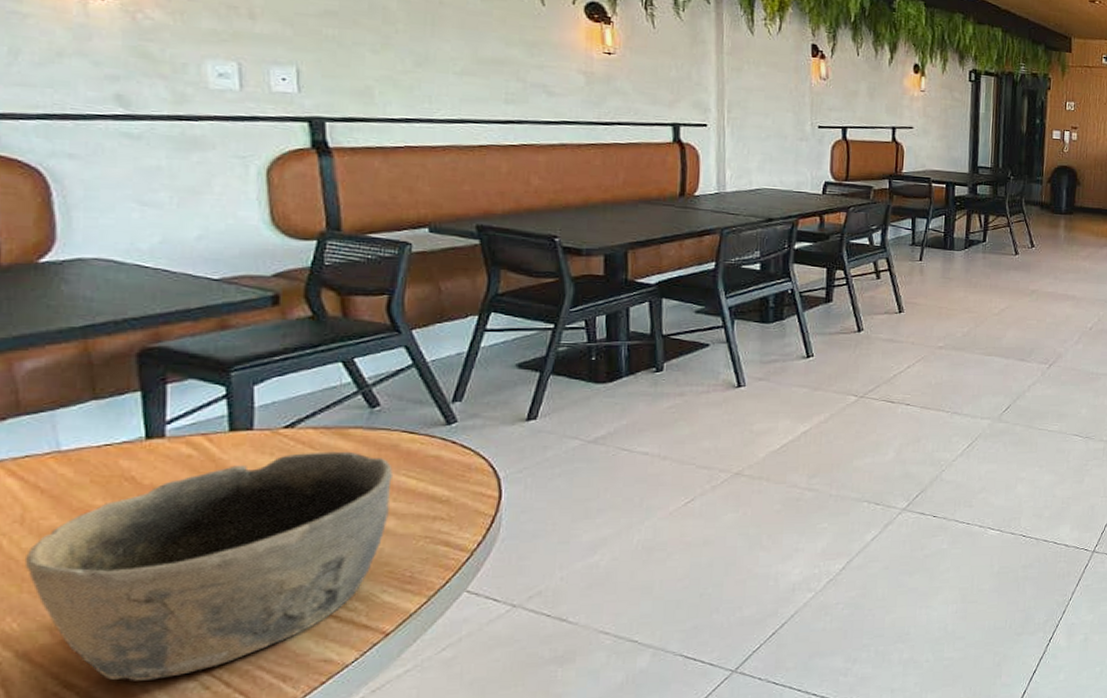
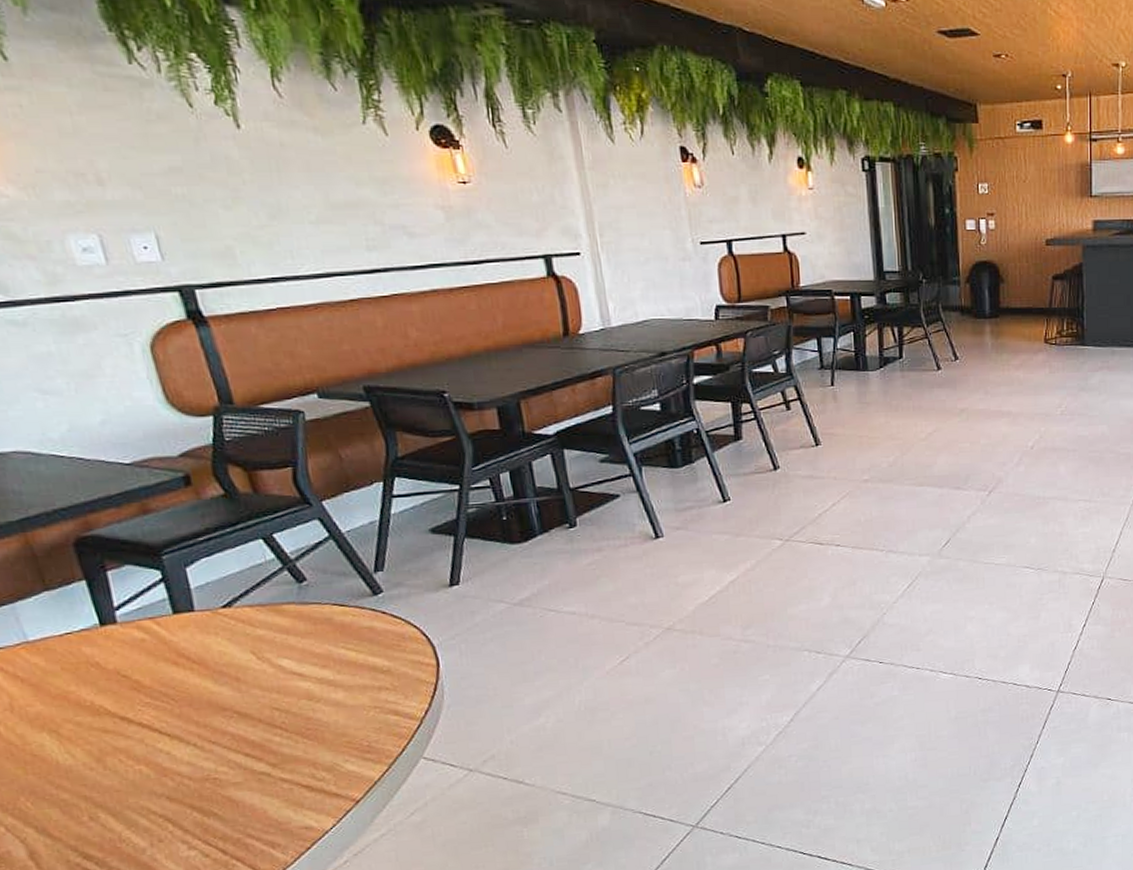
bowl: present [26,451,394,681] -> none [22,627,337,851]

